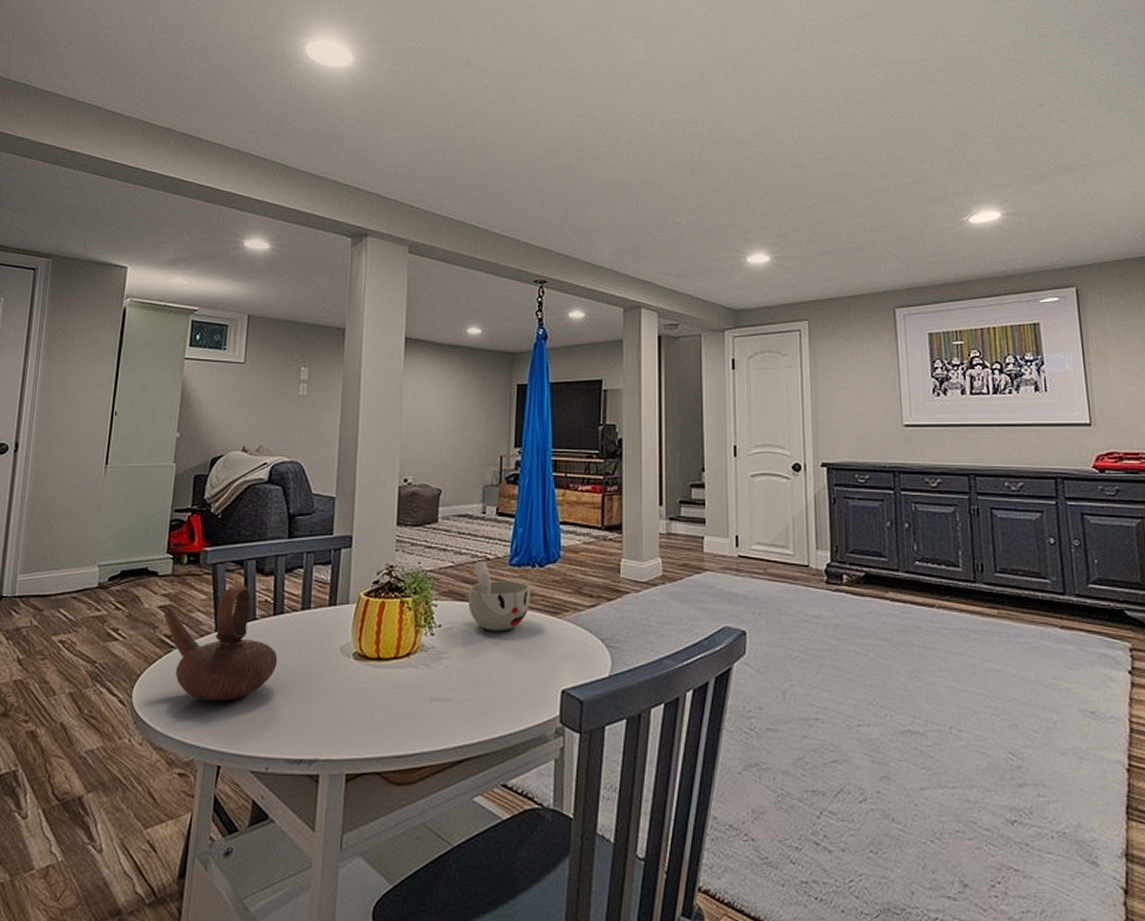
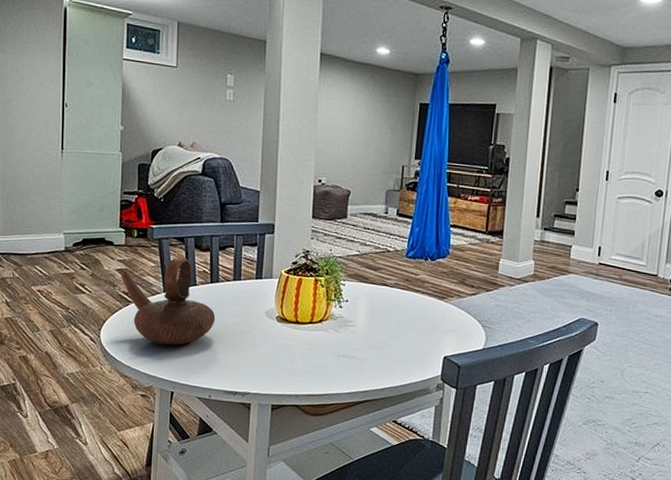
cup: present [468,560,530,631] -> none [371,251,423,309]

